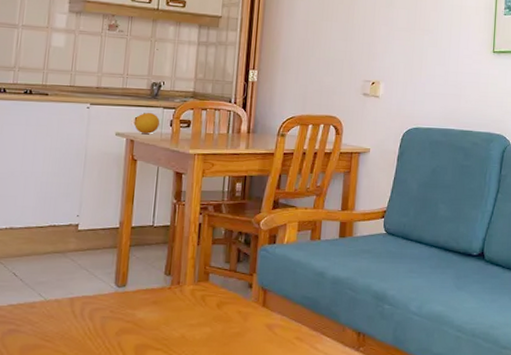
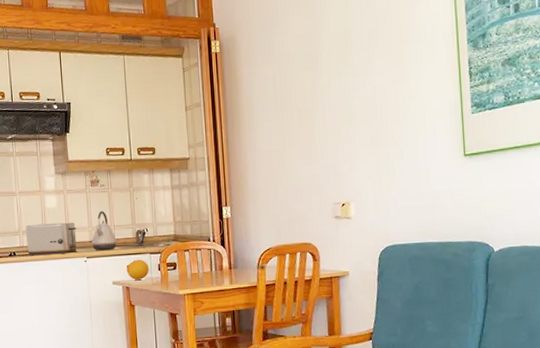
toaster: none [21,61,84,98] -> present [25,222,77,256]
kettle: none [98,57,128,99] -> present [91,211,117,251]

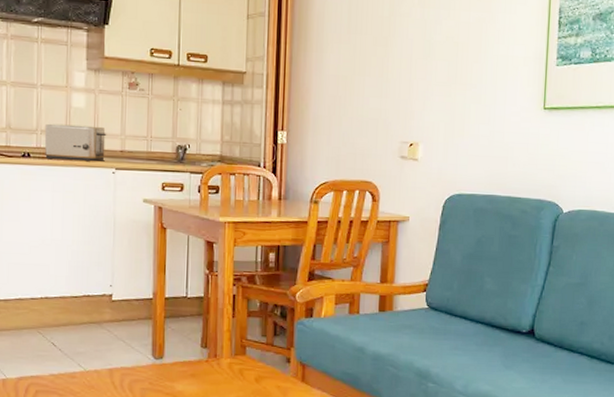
kettle: present [91,211,117,251] -> none [122,118,153,164]
fruit: present [127,259,149,281] -> none [162,177,187,201]

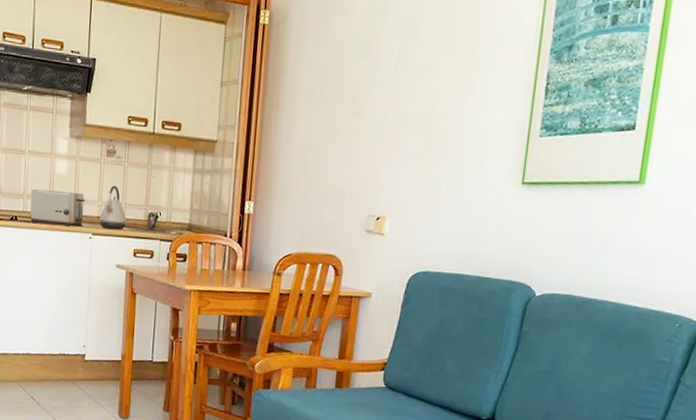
kettle: none [122,118,153,164] -> present [99,185,127,230]

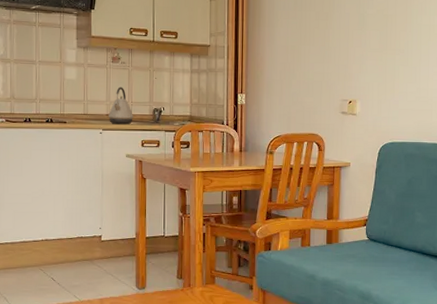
toaster: present [30,188,86,227] -> none [42,93,95,125]

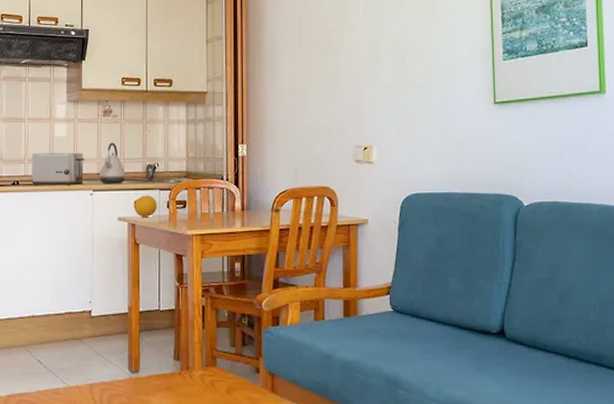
toaster: none [42,93,95,125] -> present [31,152,85,186]
fruit: none [142,135,163,156] -> present [134,195,157,218]

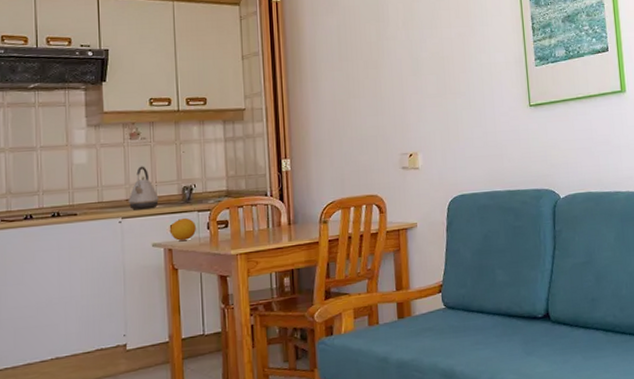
toaster: present [31,152,85,186] -> none [46,179,111,219]

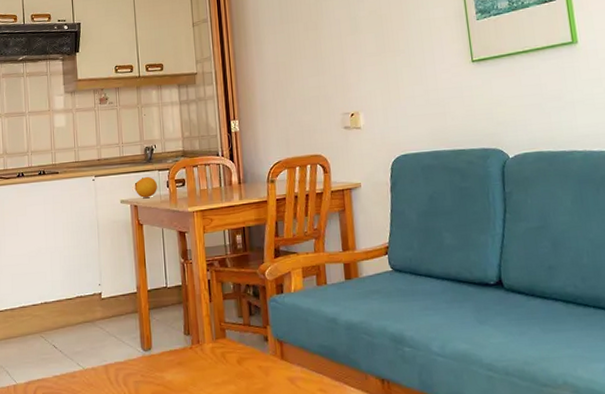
kettle: present [128,166,159,210] -> none [99,128,125,169]

